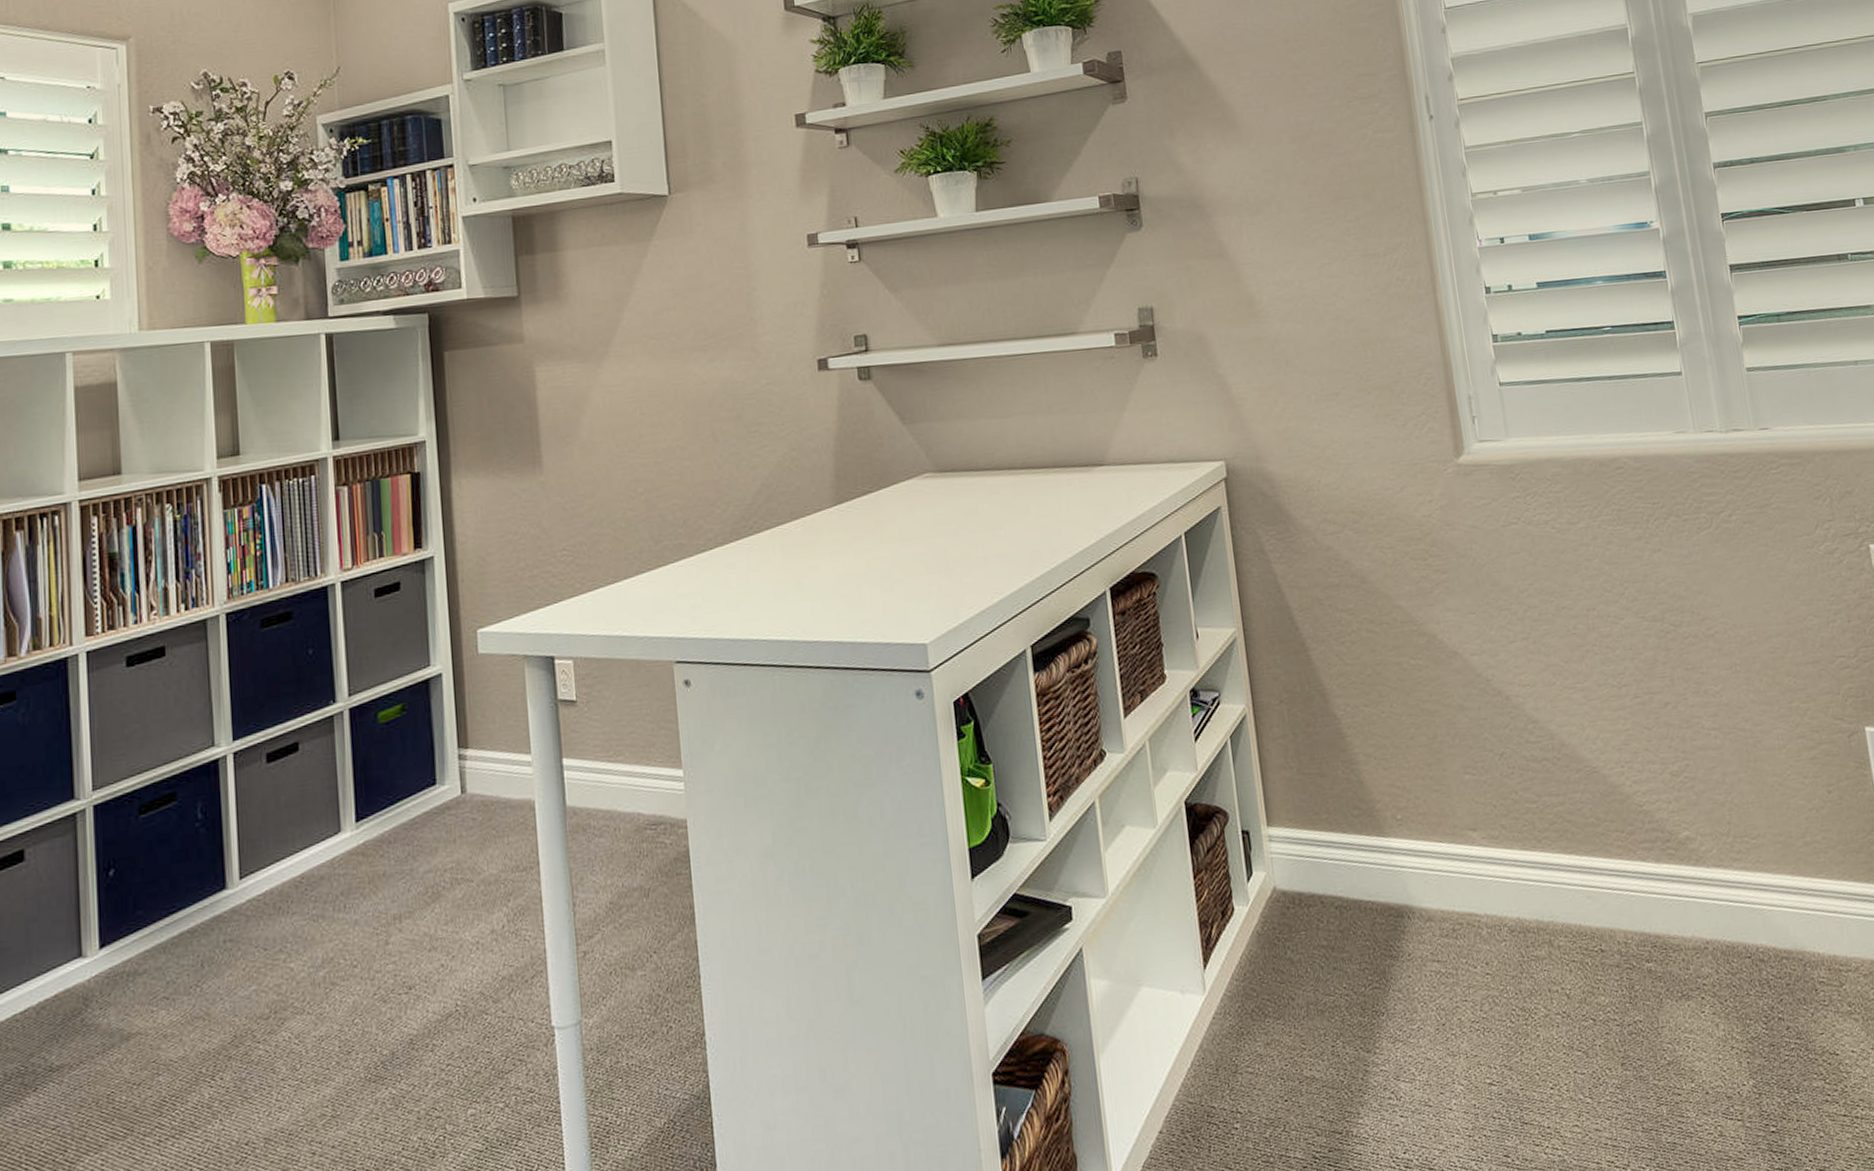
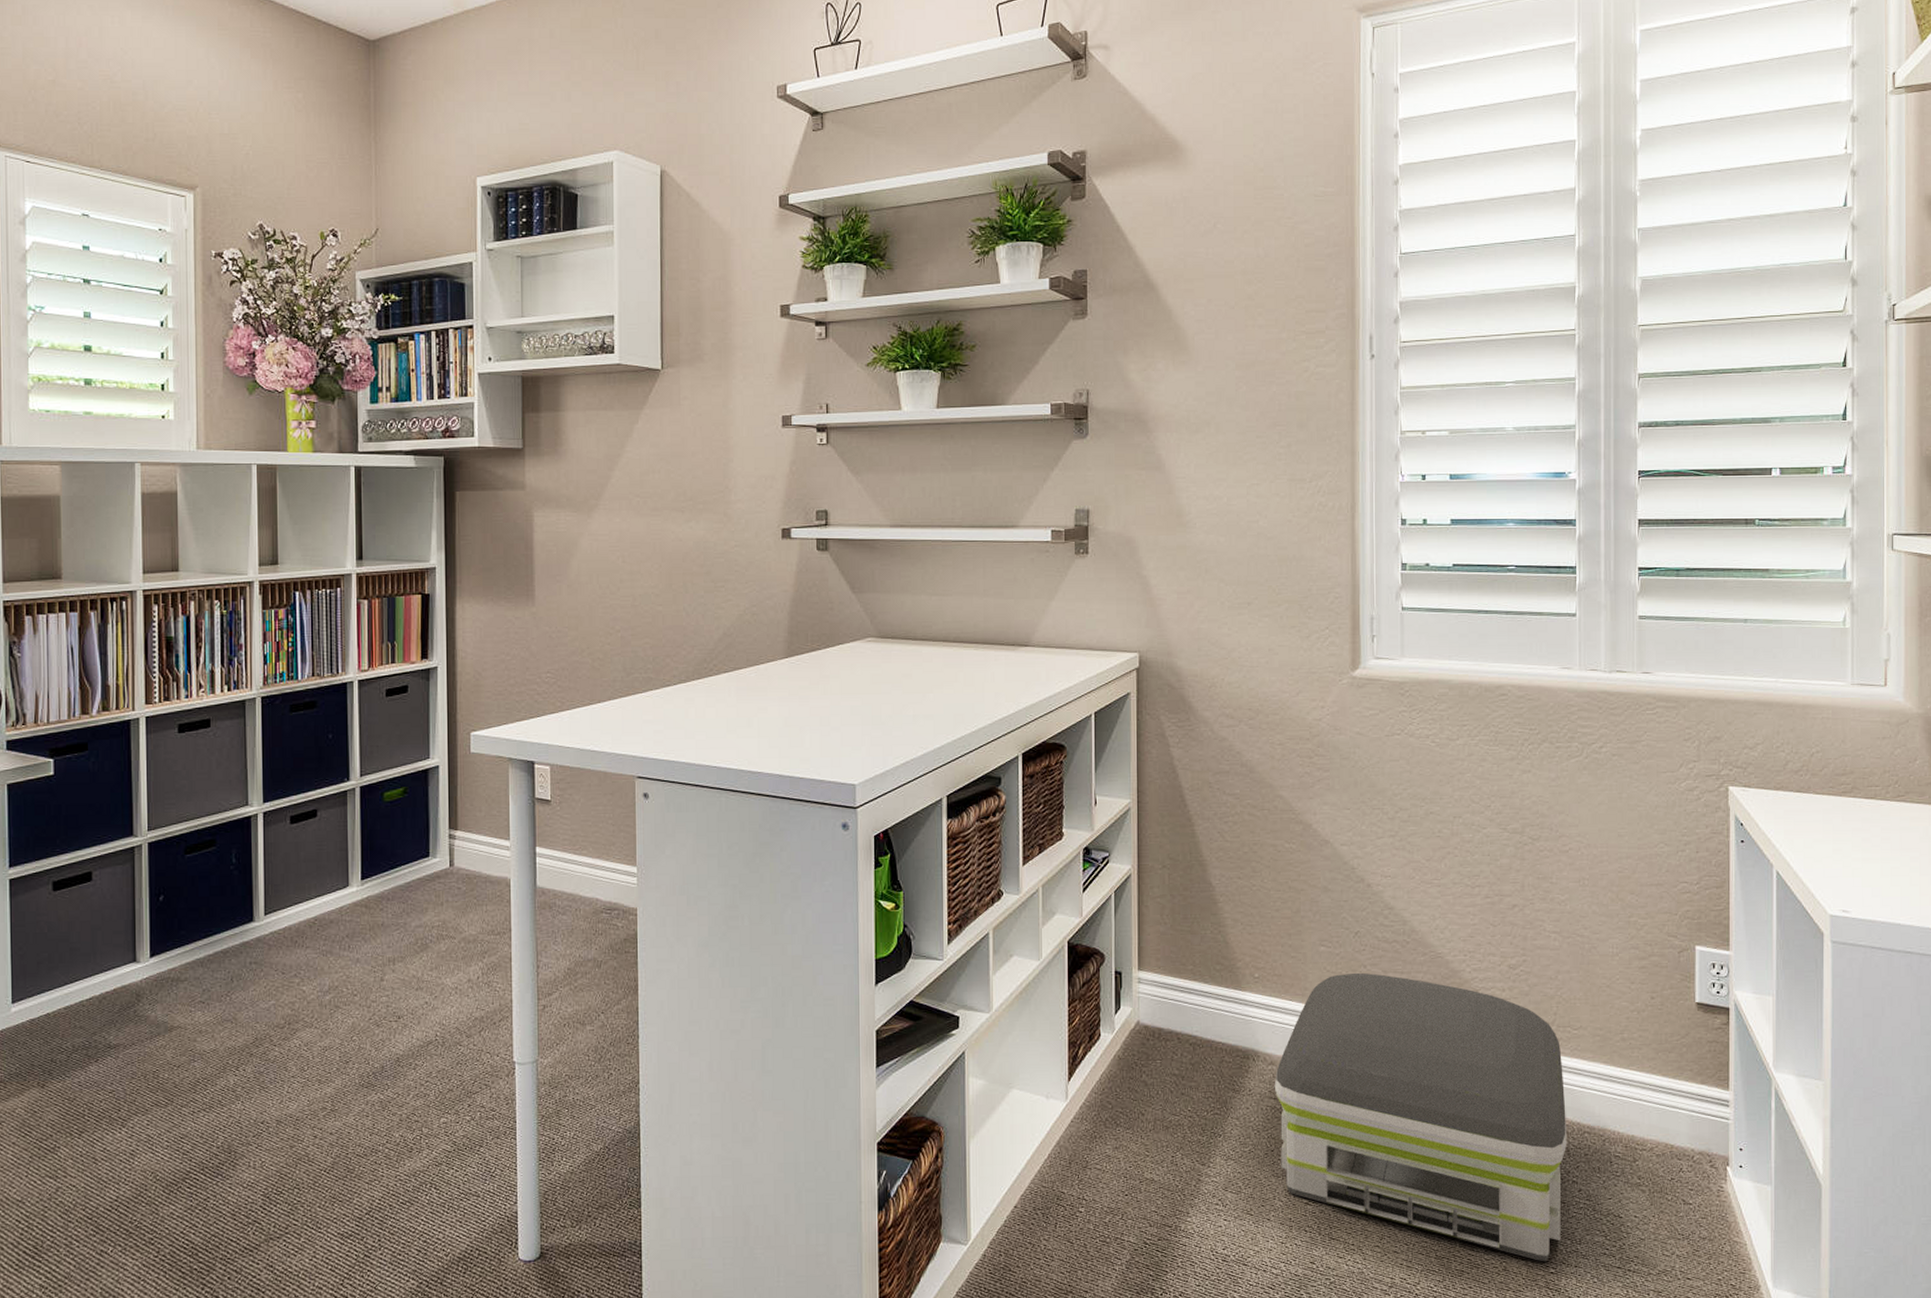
air purifier: none [1435,799,1777,1120] -> present [1274,972,1568,1262]

